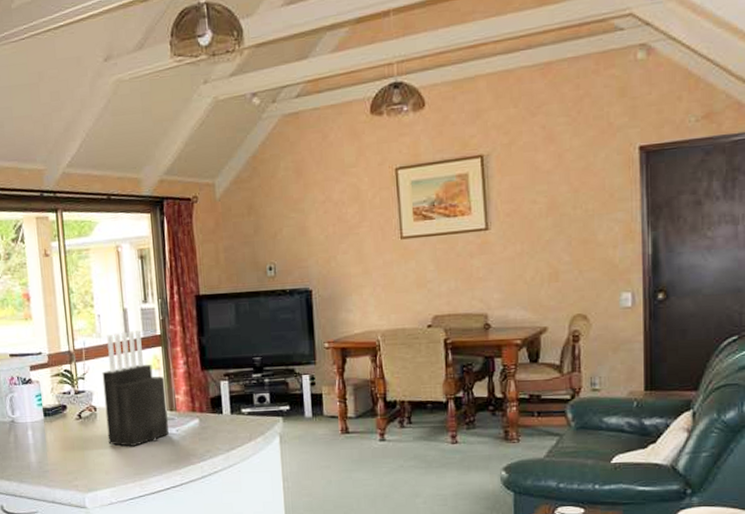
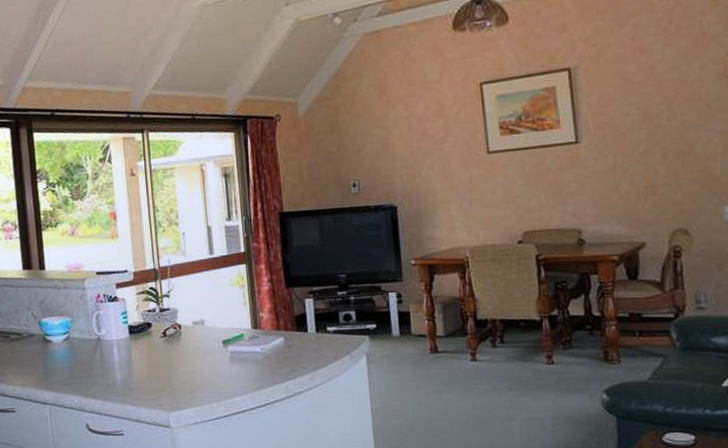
knife block: present [102,331,169,446] -> none [186,248,253,365]

